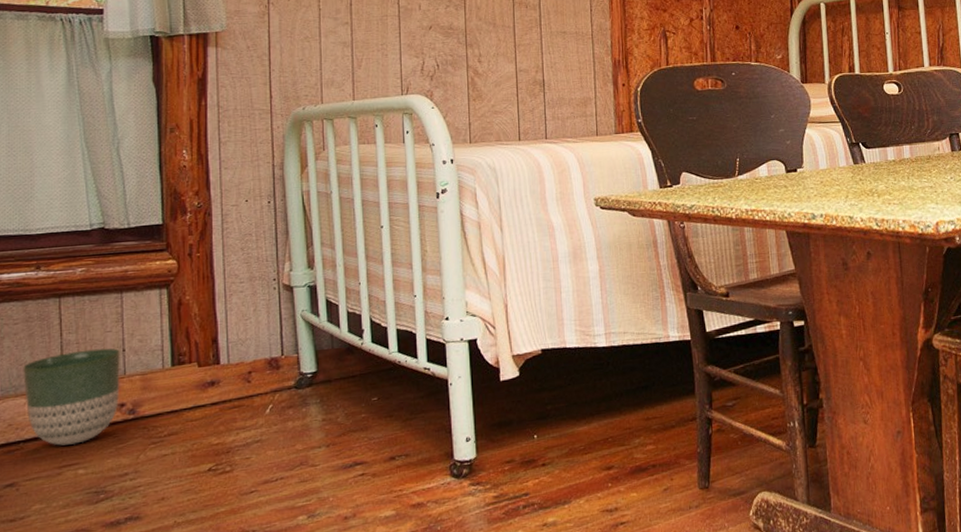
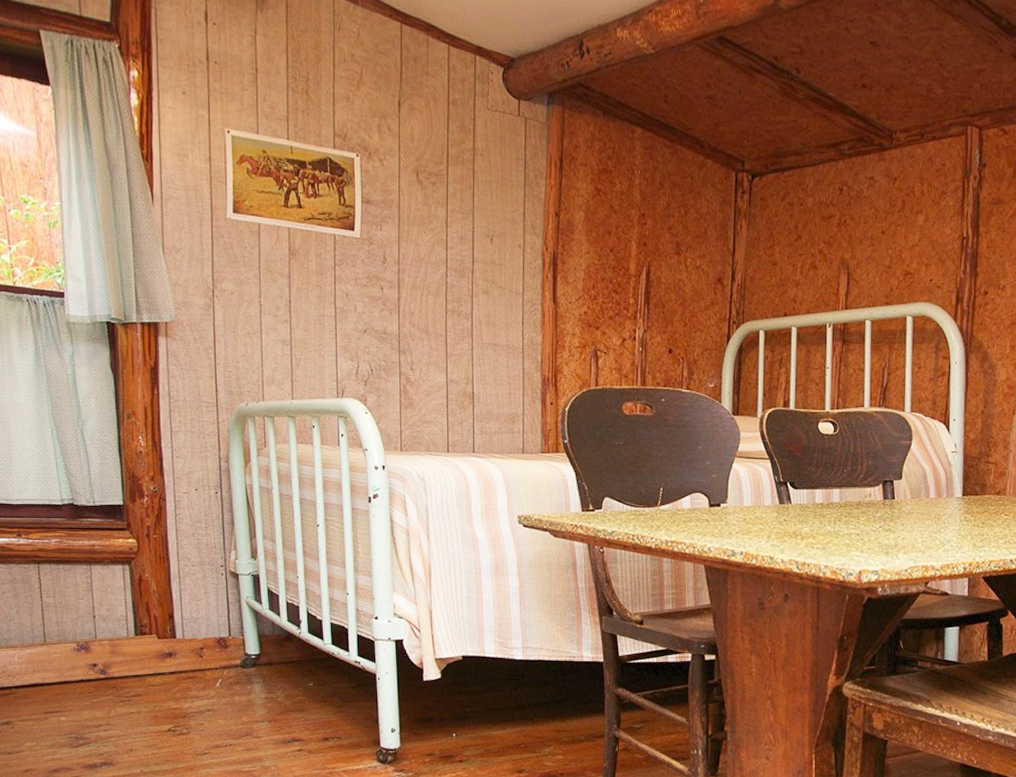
planter: present [23,348,120,446] -> none [11,613,92,695]

